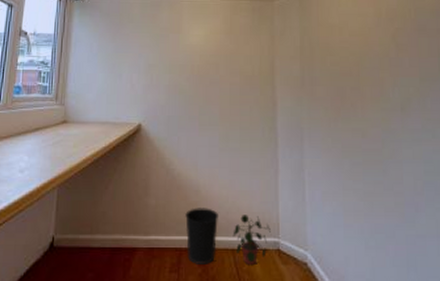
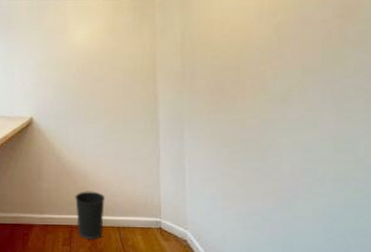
potted plant: present [232,215,271,264] -> none [118,197,153,240]

